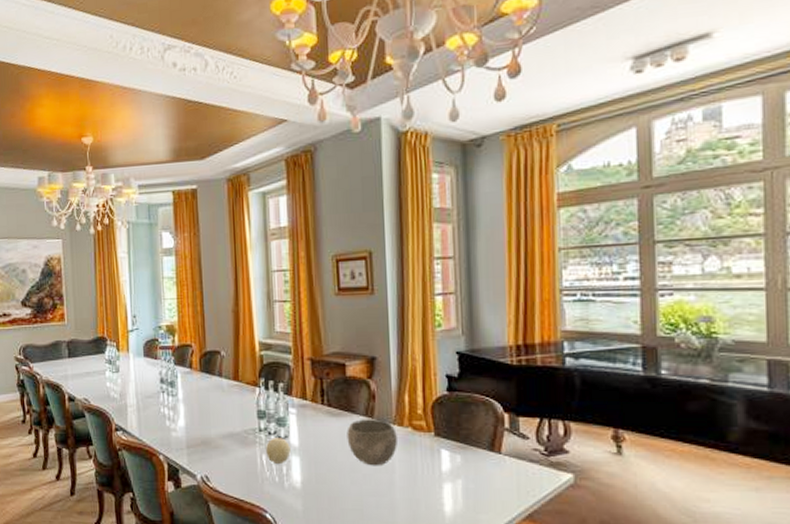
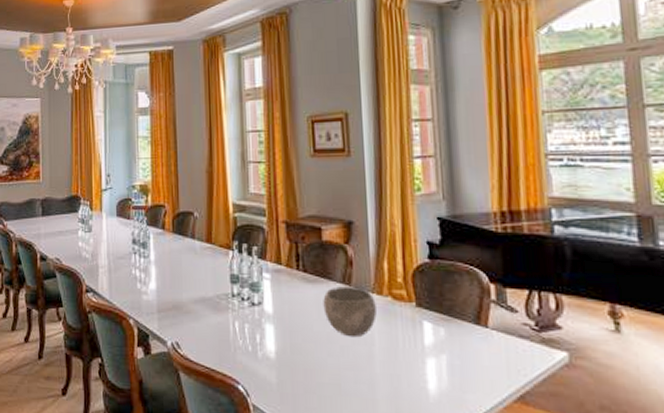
fruit: present [266,438,291,464] -> none [239,304,264,332]

